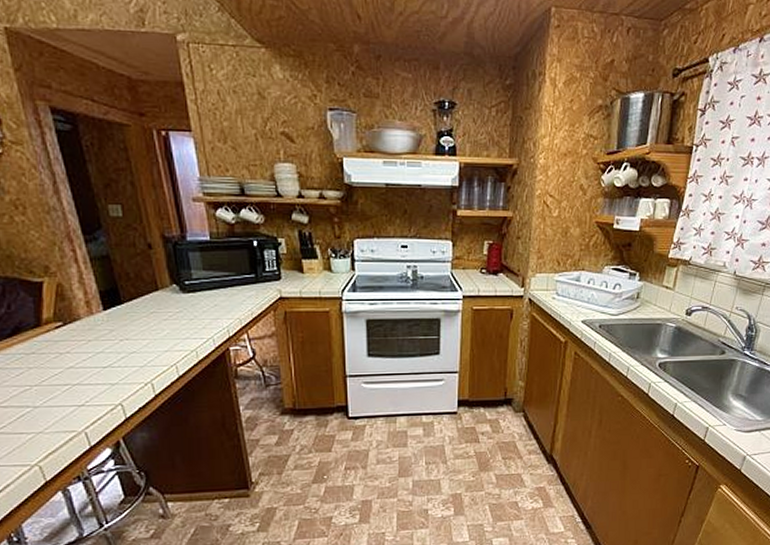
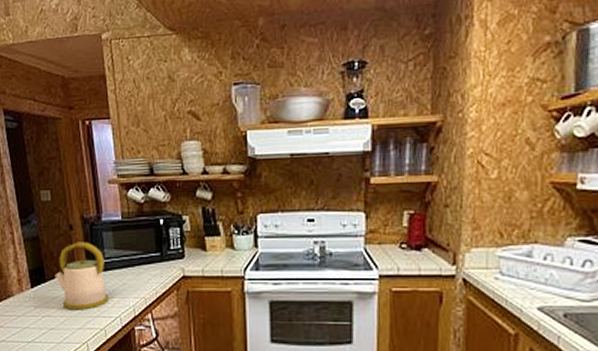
kettle: none [133,262,200,333] -> present [55,242,109,310]

